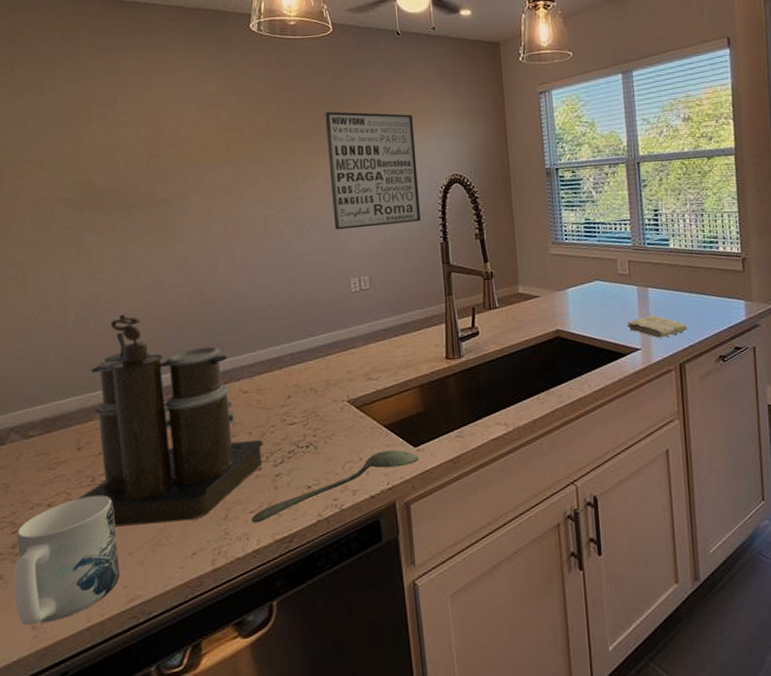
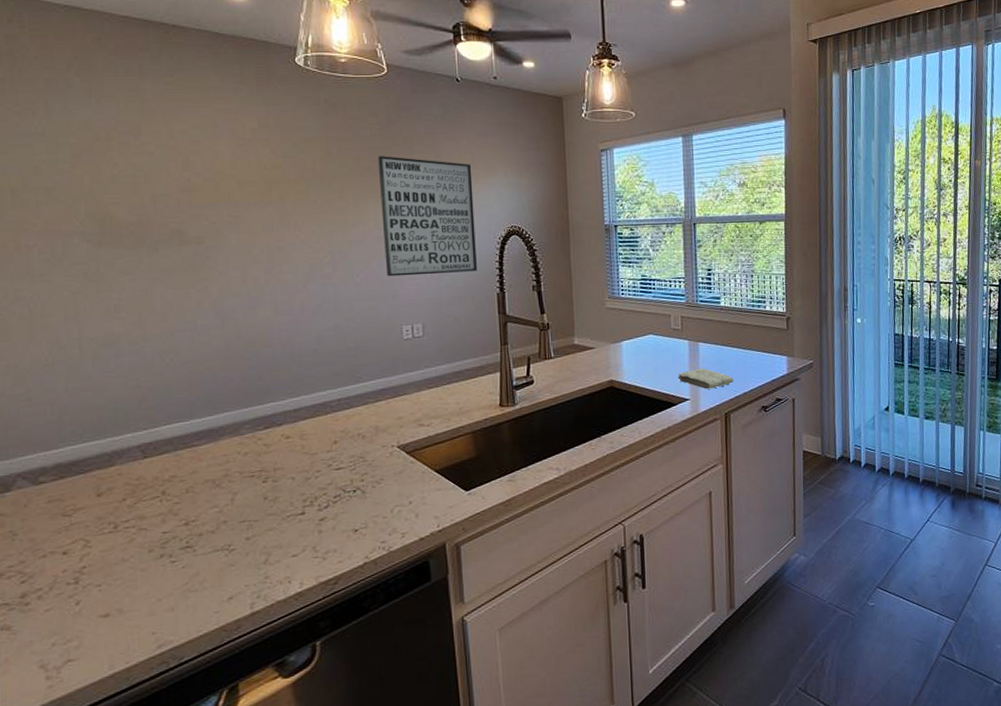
mug: present [14,495,119,626] -> none [24,542,147,676]
coffee maker: present [78,314,263,527] -> none [98,356,307,574]
spoon: present [251,450,419,523] -> none [293,493,470,567]

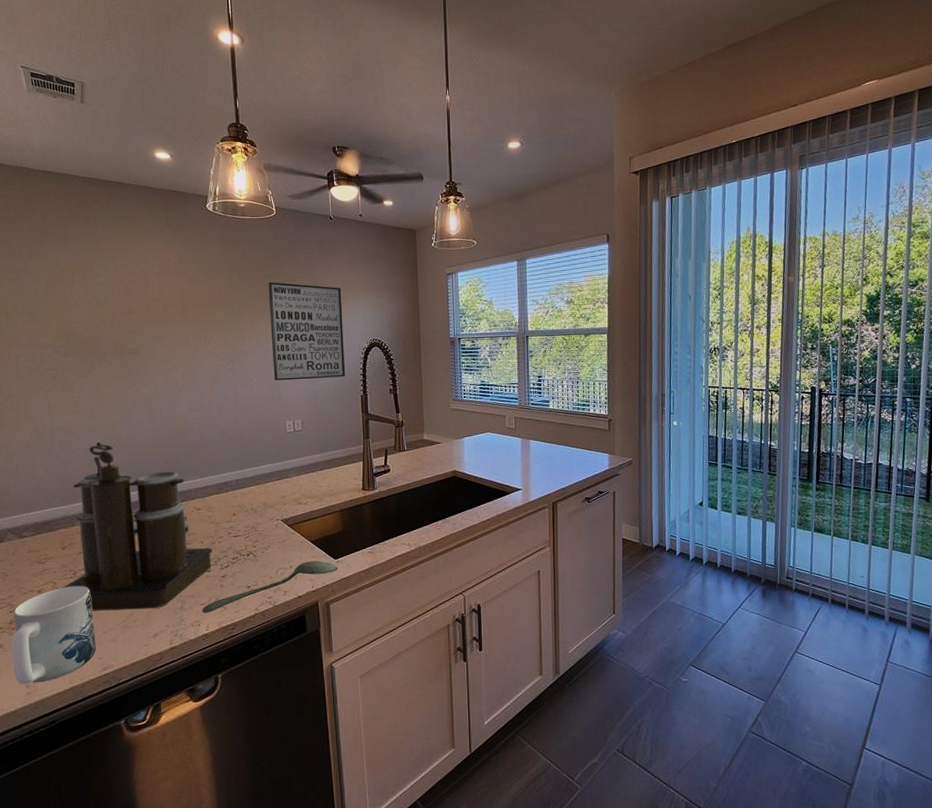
mug: none [24,542,147,676] -> present [11,586,96,684]
coffee maker: none [98,356,307,574] -> present [62,441,212,611]
spoon: none [293,493,470,567] -> present [202,560,338,613]
washcloth: present [677,368,733,390] -> none [511,462,560,481]

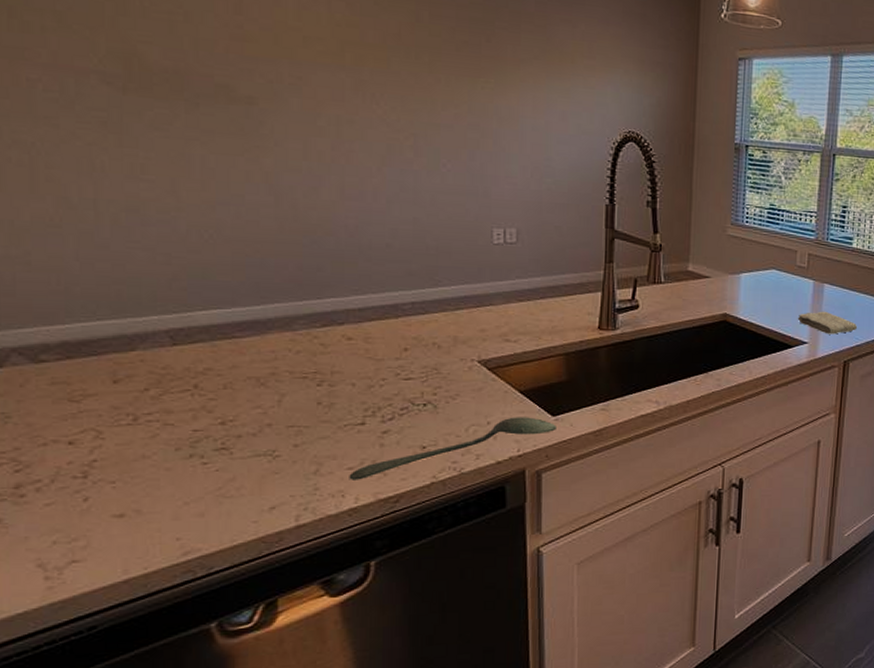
mug: present [11,586,96,684] -> none [18,437,170,576]
coffee maker: present [62,441,212,611] -> none [113,229,369,473]
wall art: present [268,282,345,381] -> none [476,30,588,177]
washcloth: none [511,462,560,481] -> present [797,311,857,335]

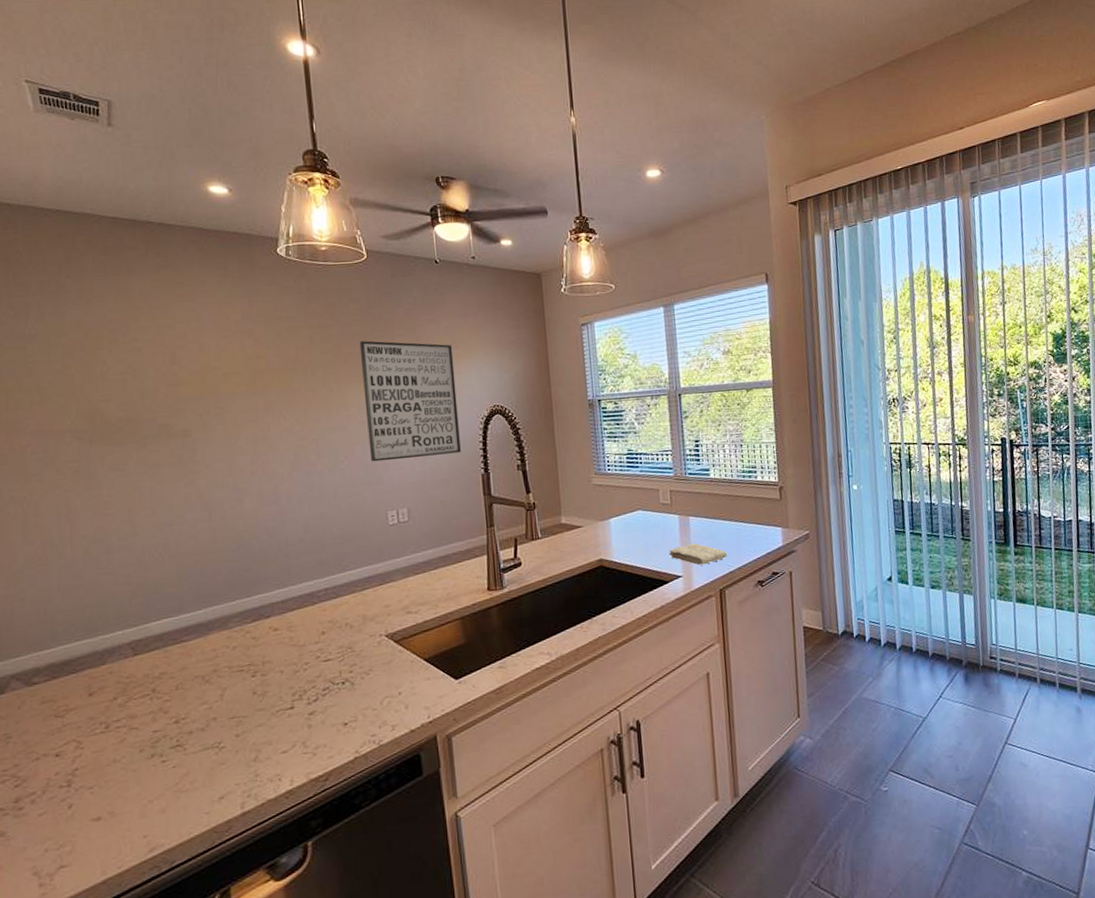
spoon: present [349,417,556,480] -> none [283,683,460,763]
wall art: none [476,30,588,177] -> present [359,341,461,462]

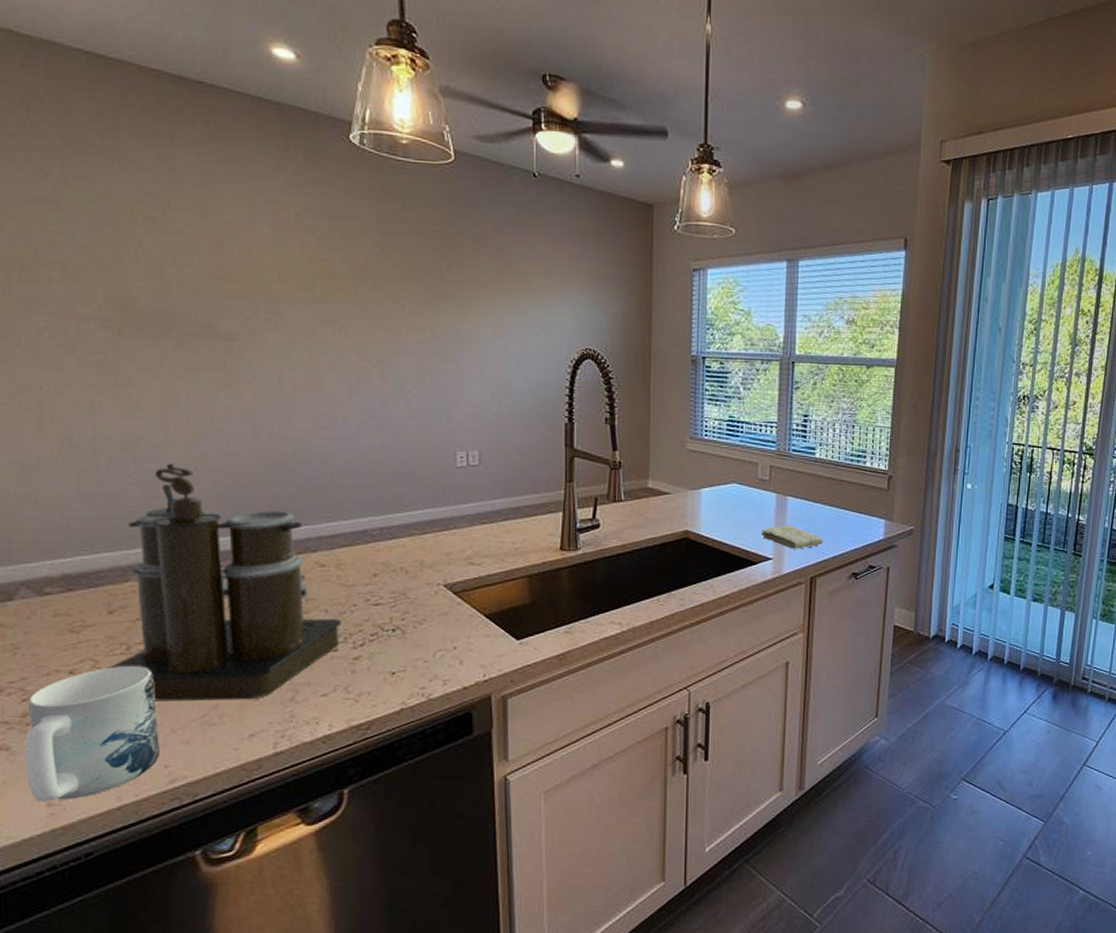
mug: none [17,742,138,884] -> present [24,666,159,802]
coffee maker: none [90,551,296,775] -> present [108,463,341,702]
wall art: present [359,341,461,462] -> none [438,256,545,397]

